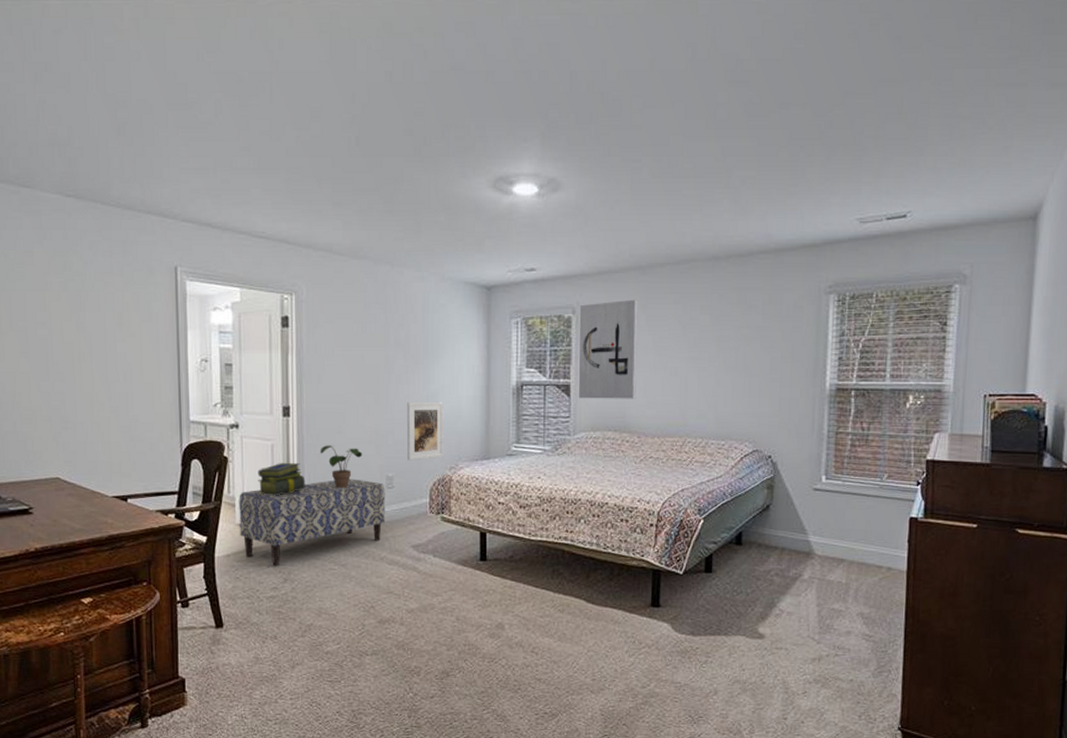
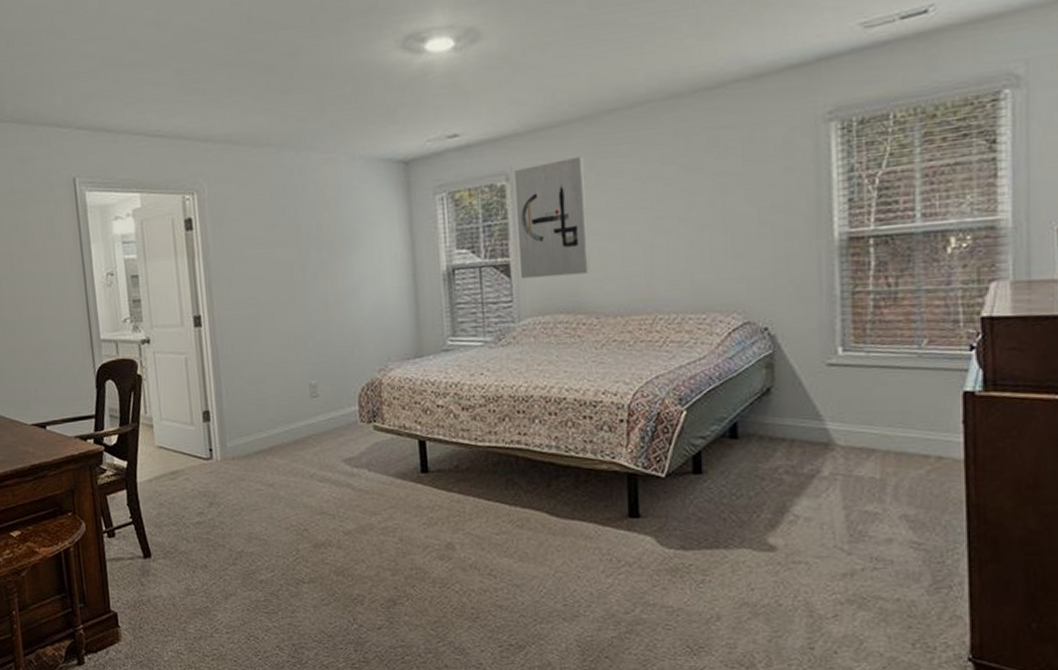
bench: present [239,479,386,566] -> none [156,389,313,489]
stack of books: present [258,463,306,496] -> none [173,376,224,414]
potted plant: present [320,445,363,488] -> none [236,354,282,401]
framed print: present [407,401,443,461] -> none [325,296,370,365]

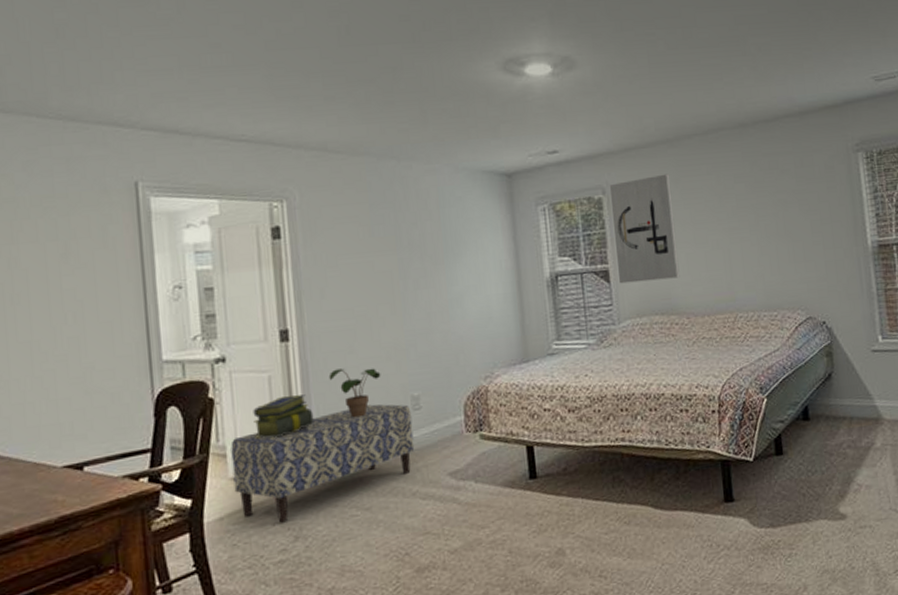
bench: none [156,389,313,489] -> present [231,404,415,523]
stack of books: none [173,376,224,414] -> present [253,394,314,438]
potted plant: none [236,354,282,401] -> present [328,368,381,418]

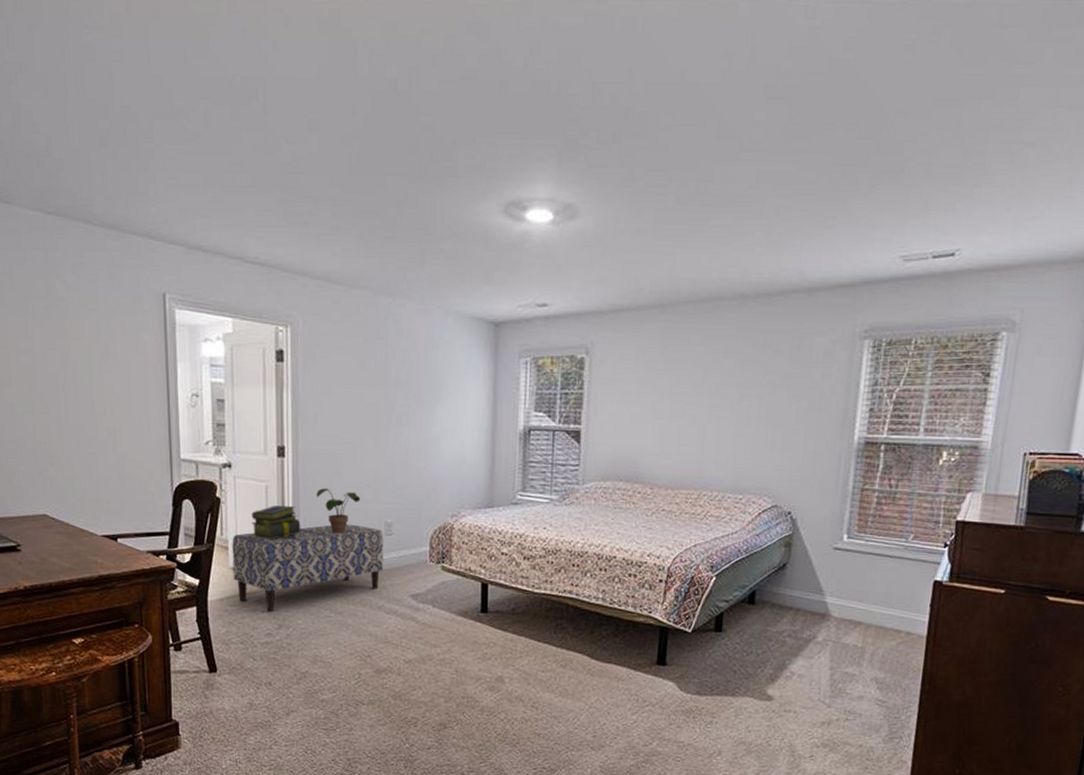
wall art: present [609,173,680,284] -> none [590,340,657,448]

